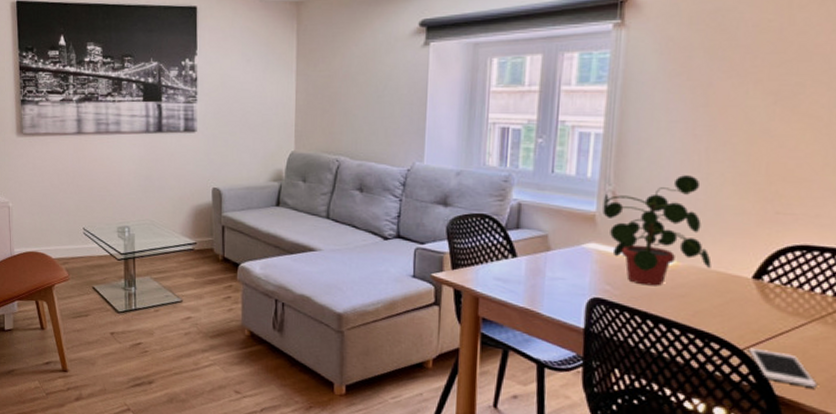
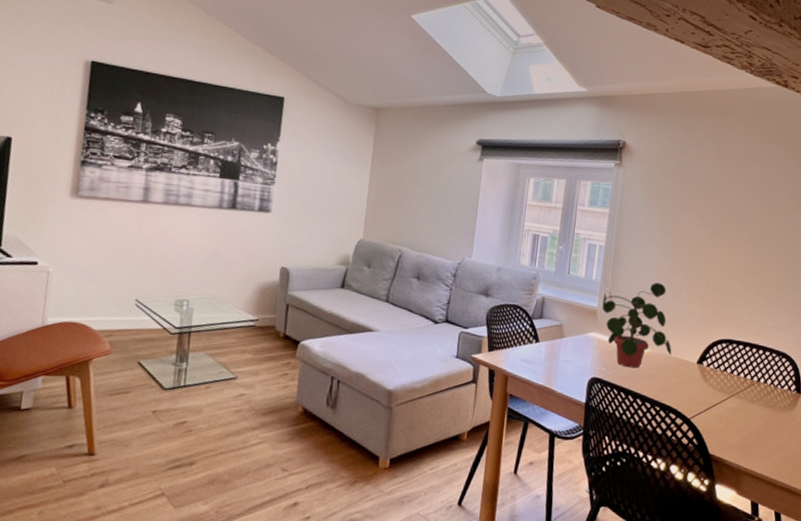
cell phone: present [748,347,817,388] -> none [693,417,734,448]

